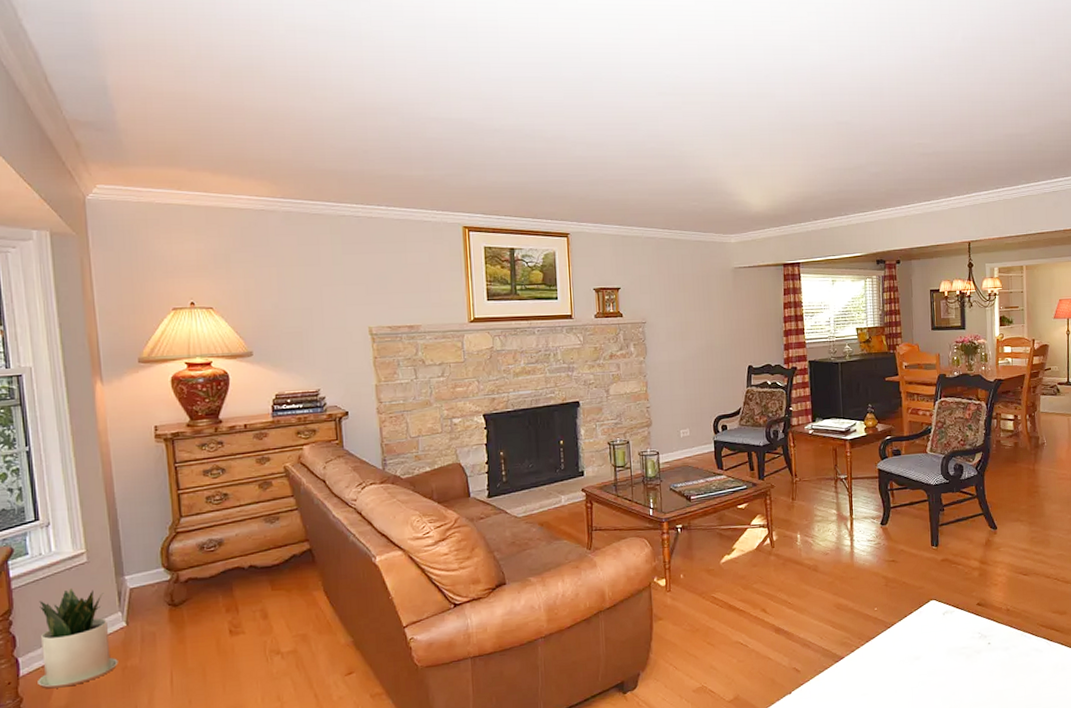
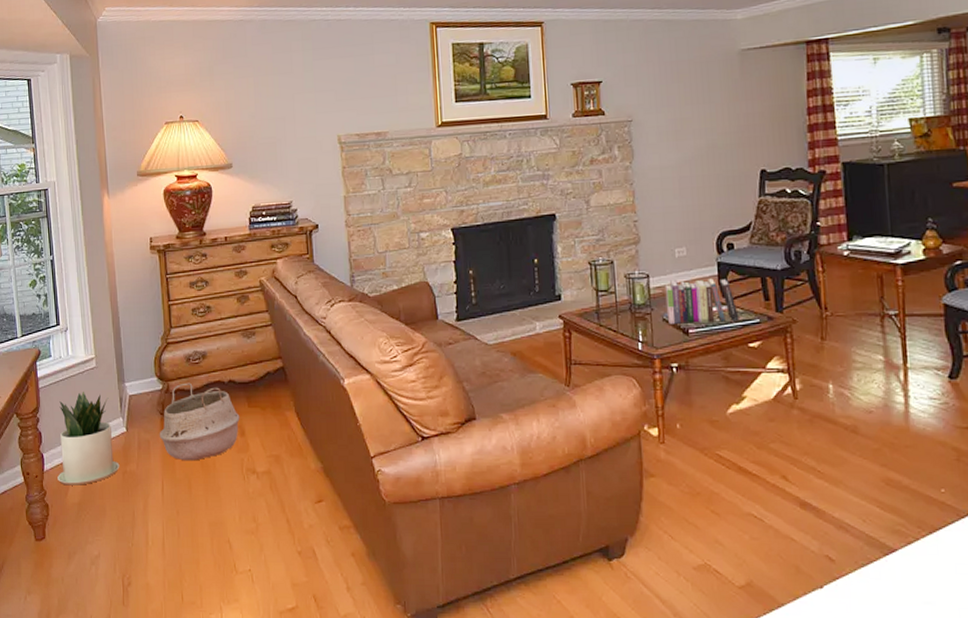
woven basket: none [167,571,262,650] -> present [159,382,240,461]
books: none [671,454,731,493] -> present [664,278,740,324]

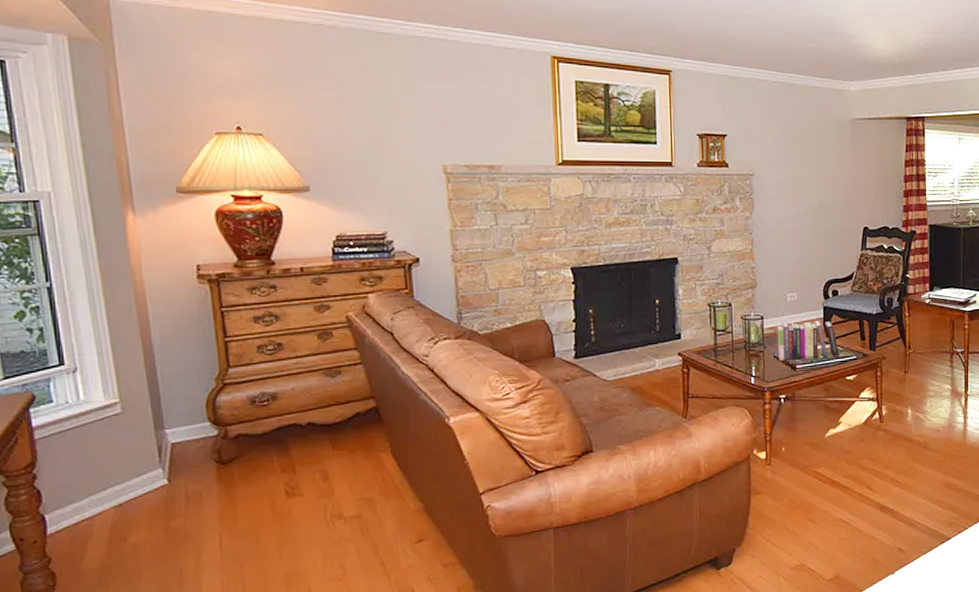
planter: present [57,392,120,485] -> none [67,441,160,549]
woven basket: present [159,382,240,461] -> none [214,426,322,511]

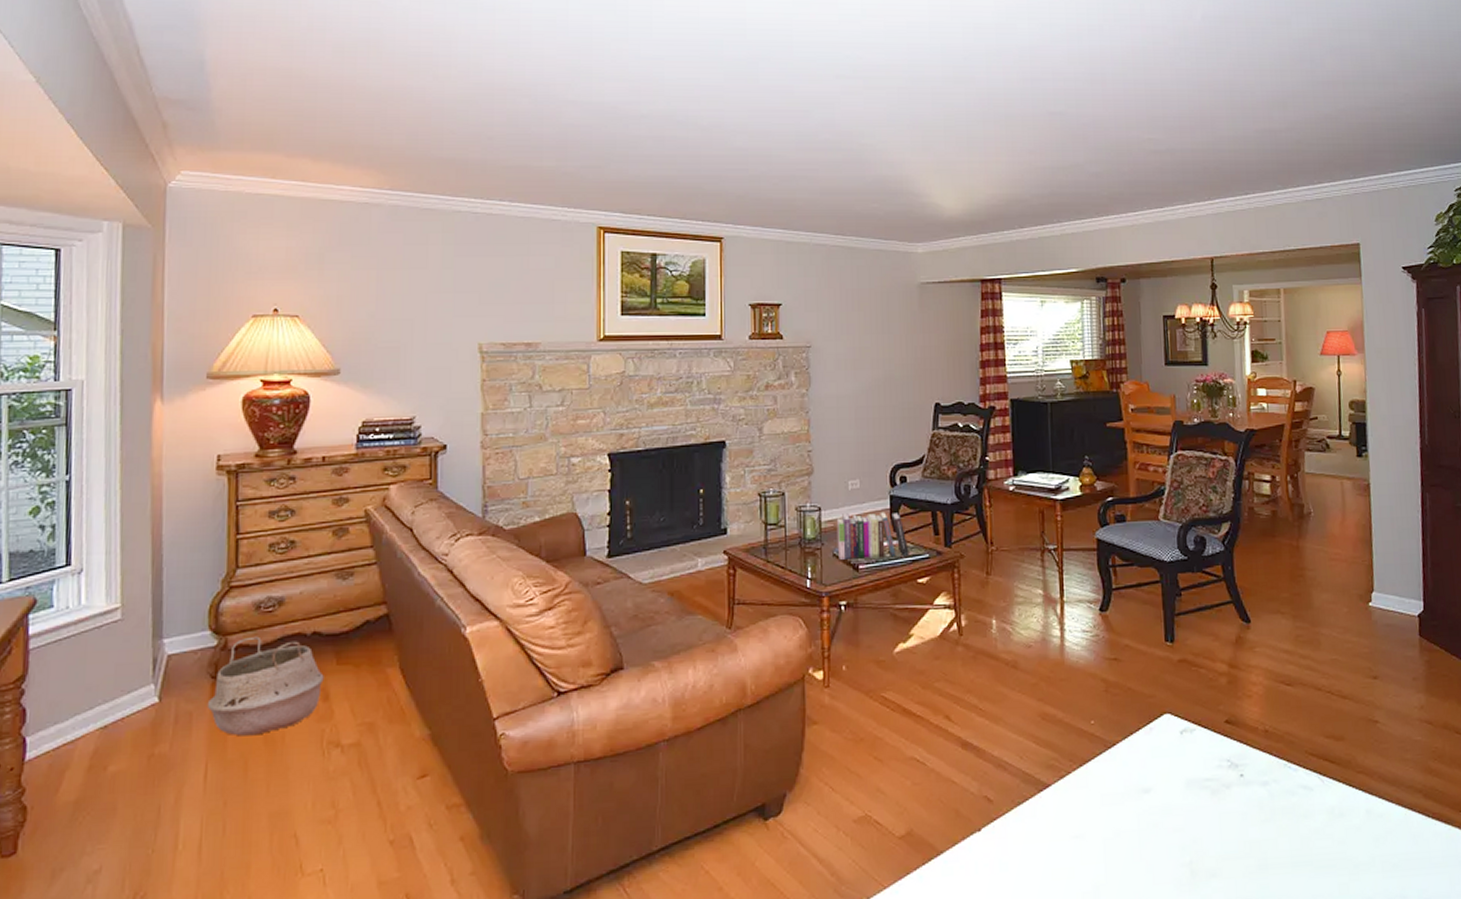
woven basket: none [214,426,322,511] -> present [207,636,324,736]

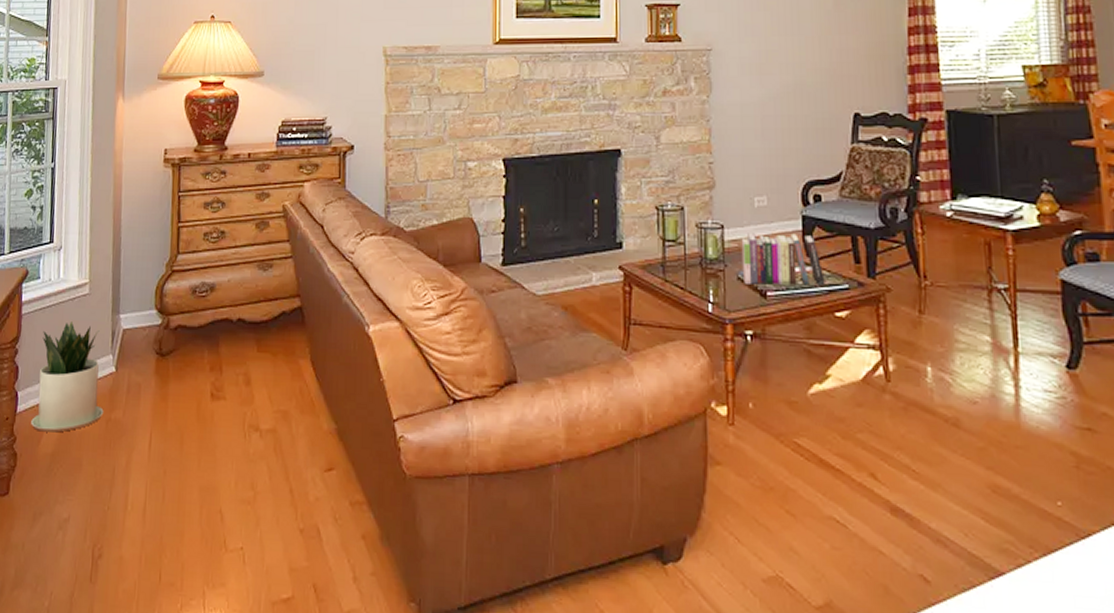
planter: none [45,652,144,779] -> present [31,322,104,433]
woven basket: present [207,636,324,736] -> none [152,318,247,412]

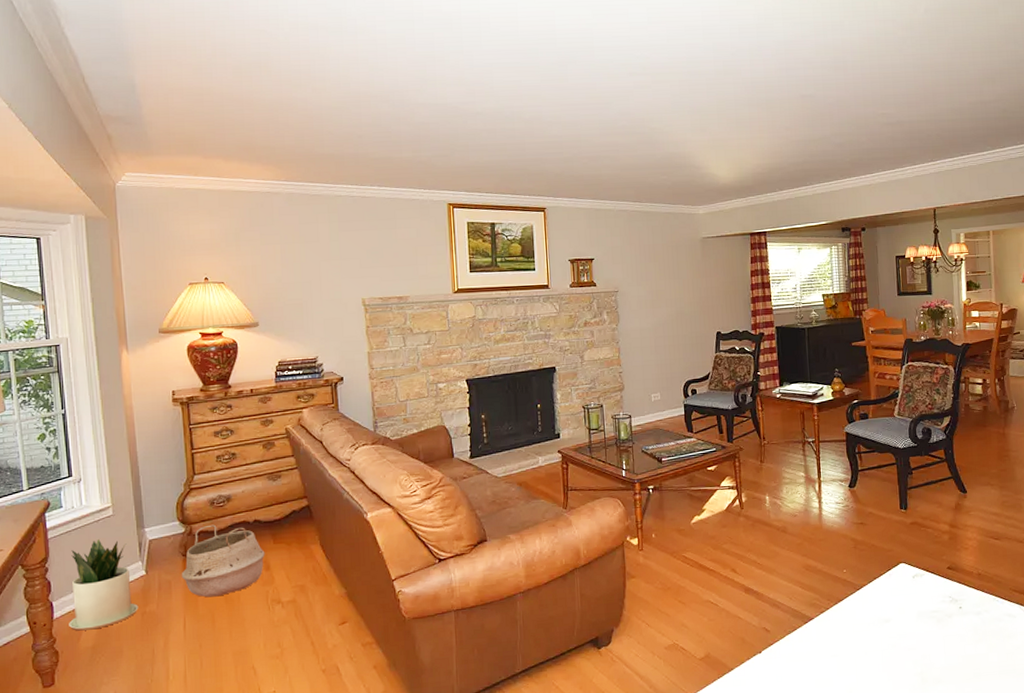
woven basket: none [152,318,247,412] -> present [181,524,265,598]
books: present [741,233,825,286] -> none [643,417,701,455]

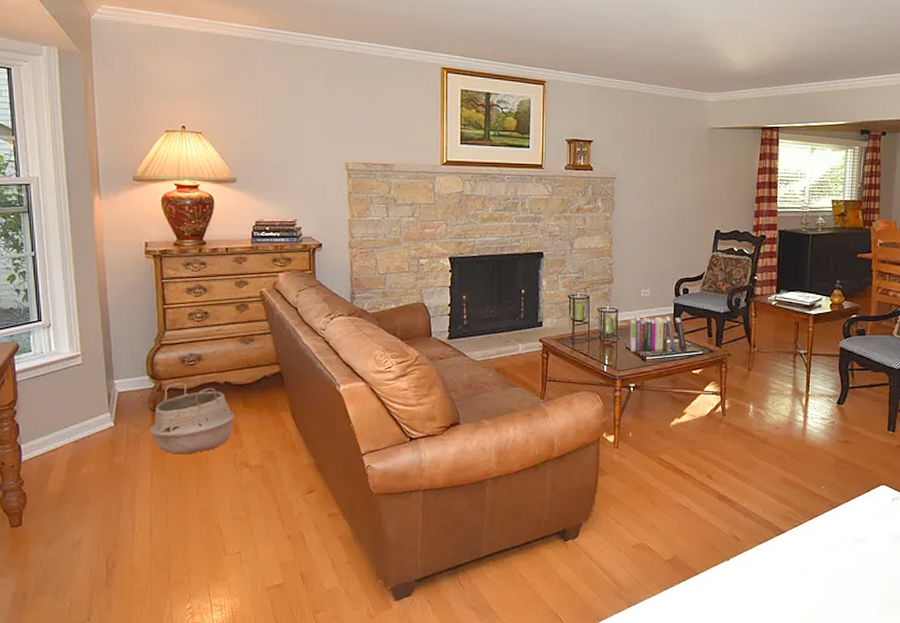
planter: present [69,539,139,631] -> none [37,387,106,475]
books: none [643,417,701,455] -> present [629,315,687,352]

